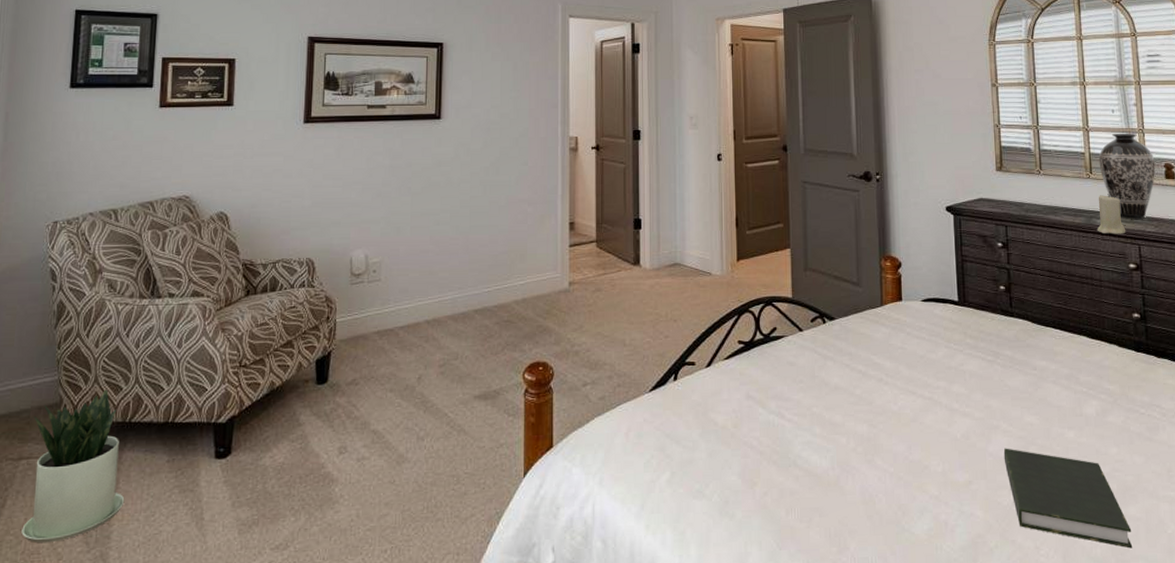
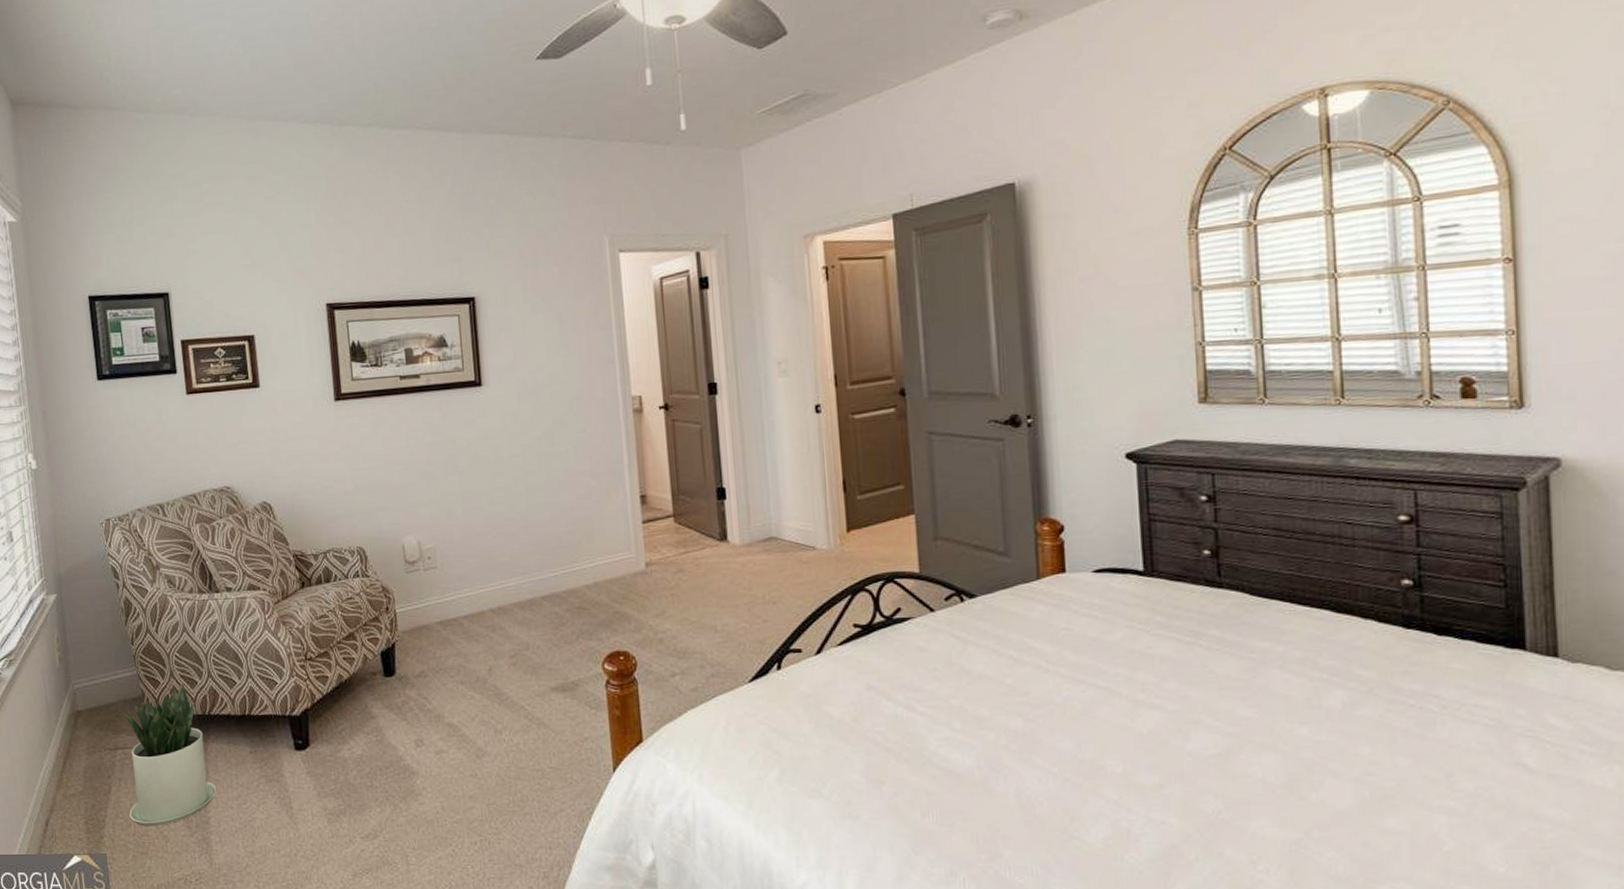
book: present [1003,448,1133,549] -> none [1207,746,1391,867]
candle: present [1096,194,1126,235] -> none [1349,424,1395,479]
decorative vase: present [1098,134,1156,219] -> none [1355,339,1446,456]

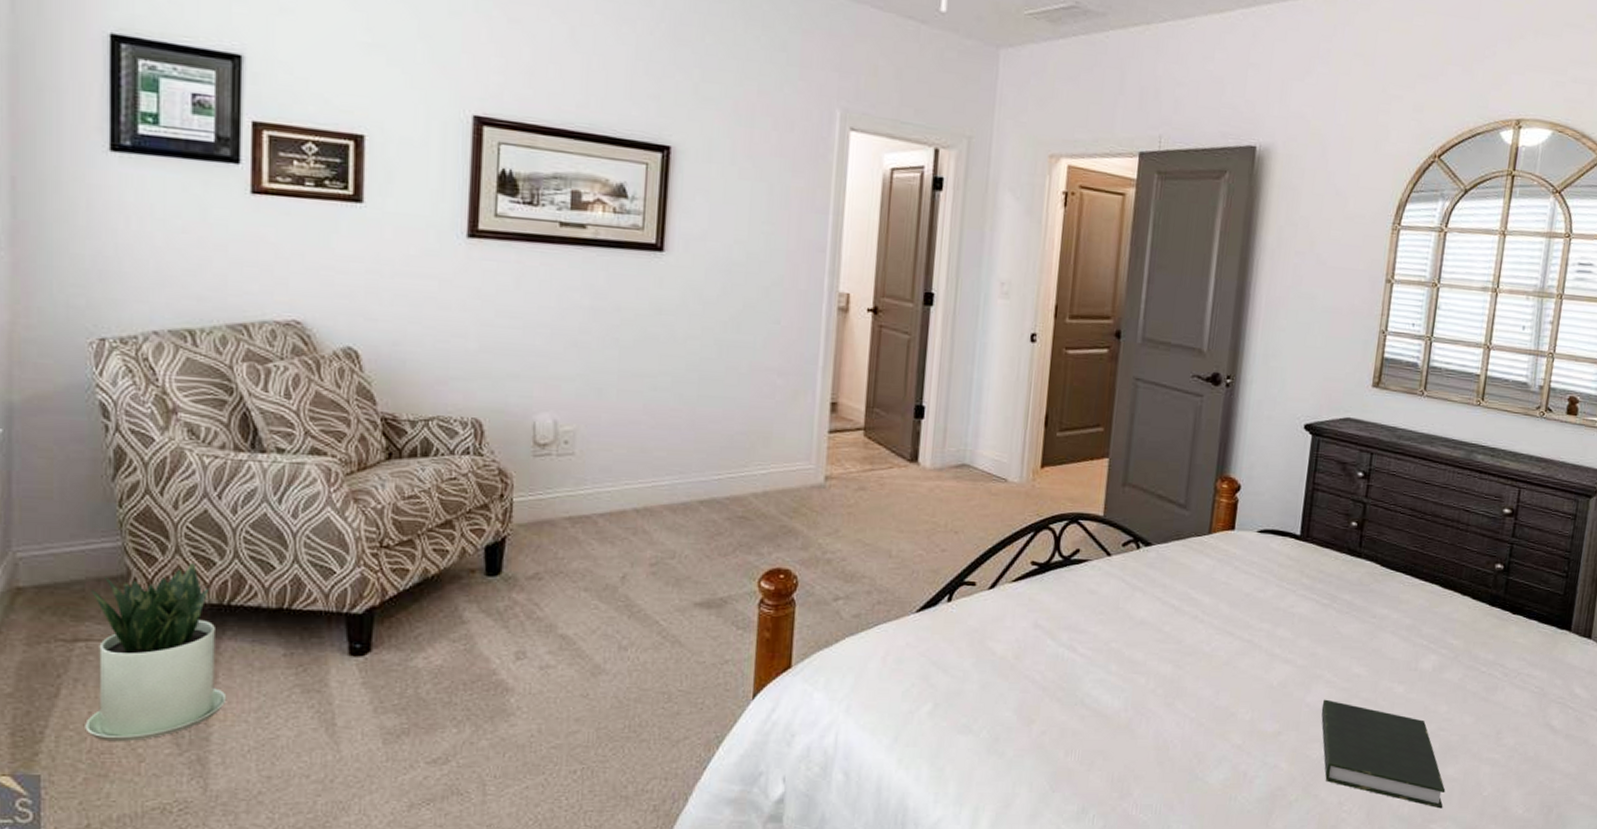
book: none [1207,746,1391,867] -> present [1321,699,1446,809]

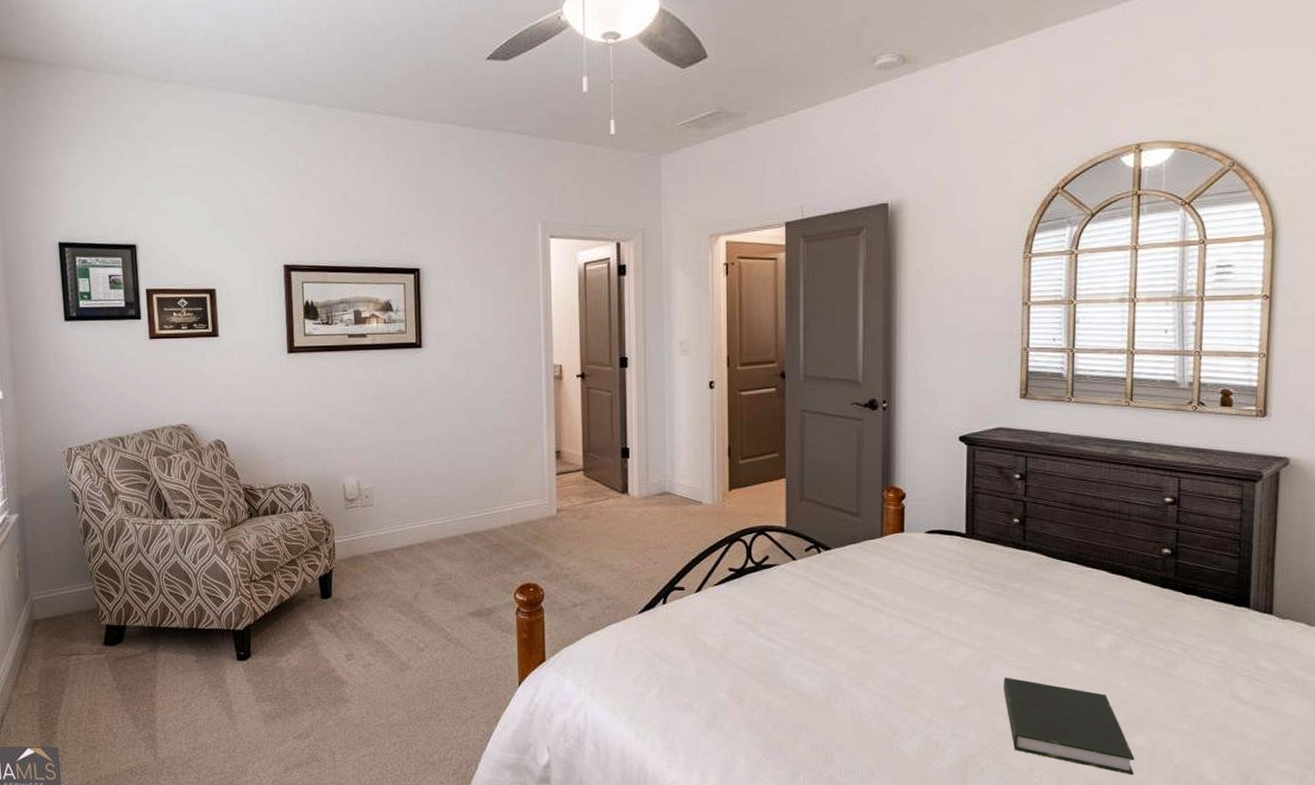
planter: present [85,562,227,742] -> none [77,598,164,724]

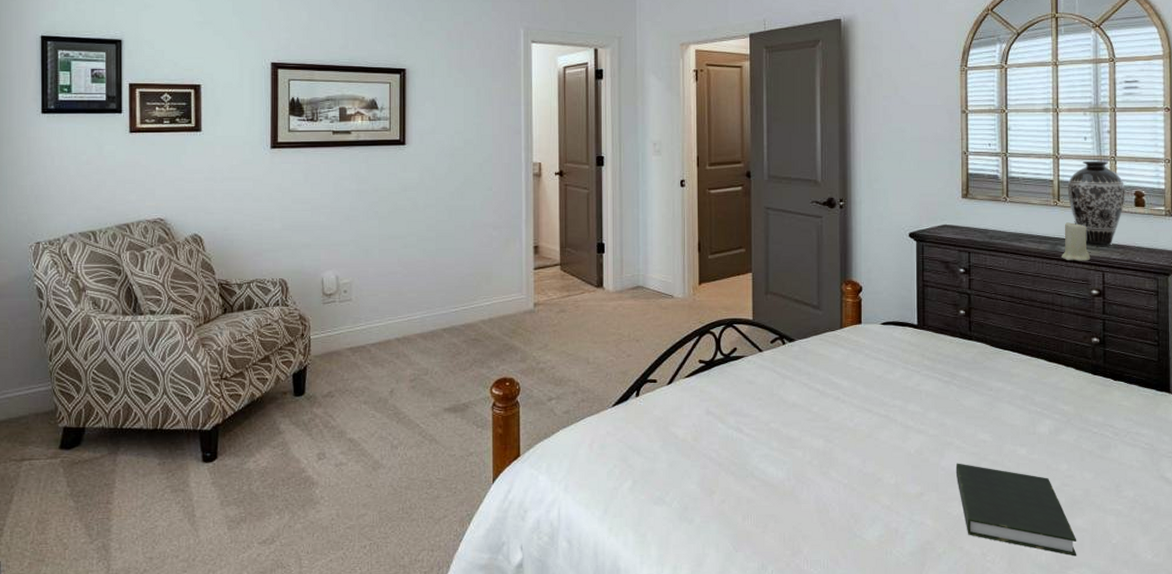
candle: none [1131,423,1166,467] -> present [1061,221,1091,261]
decorative vase: none [1142,356,1211,450] -> present [1067,161,1125,246]

